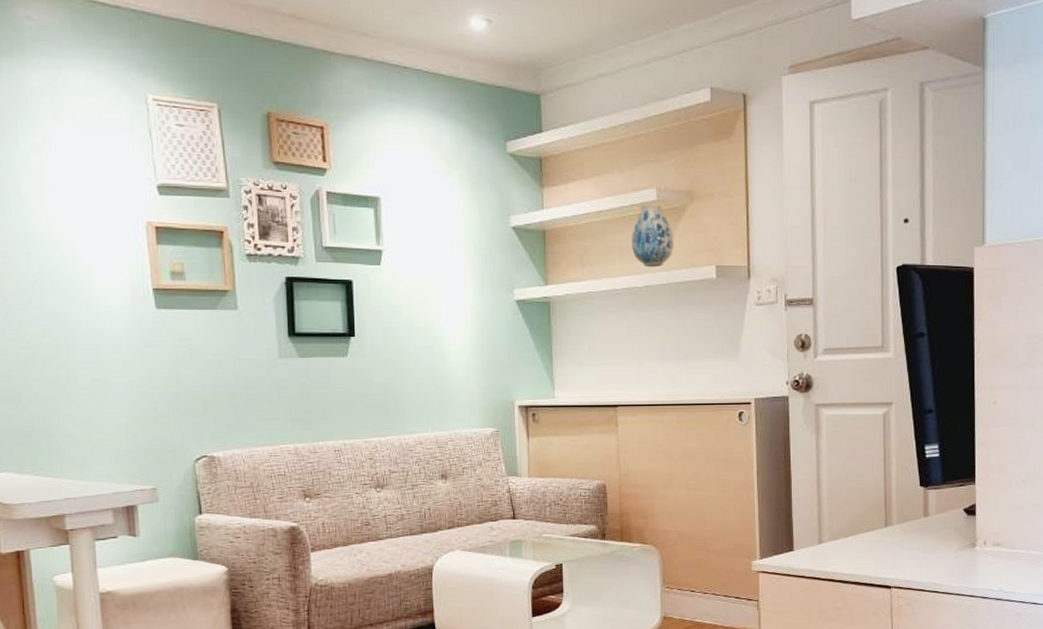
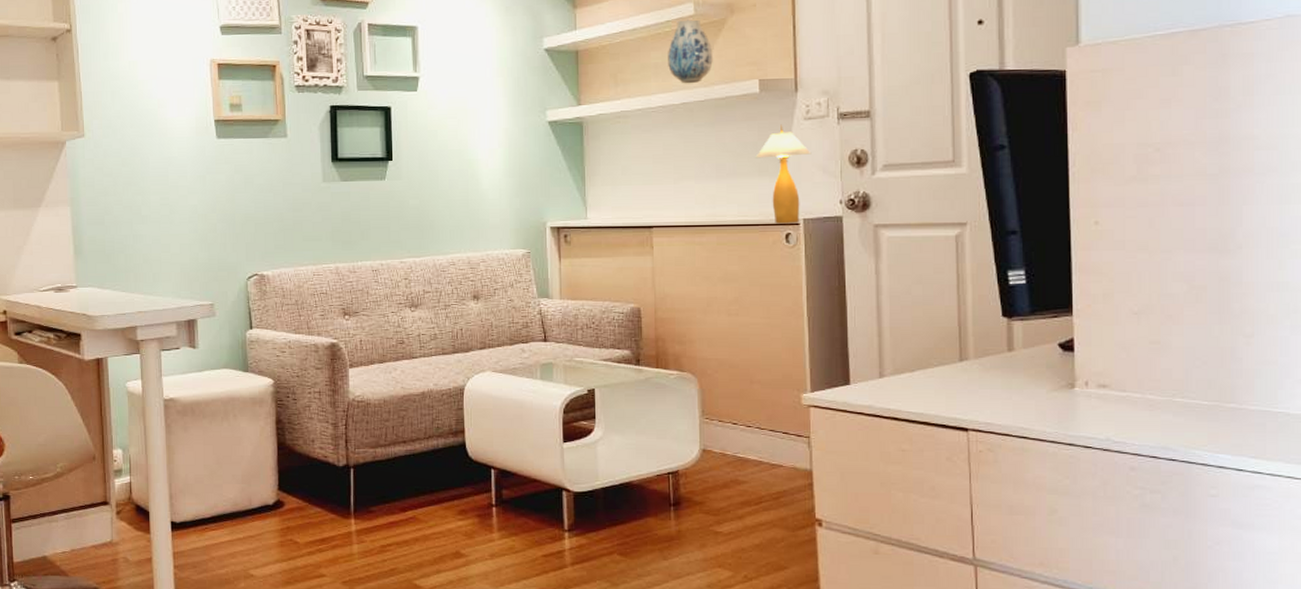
table lamp: none [712,309,762,403] -> present [755,124,812,224]

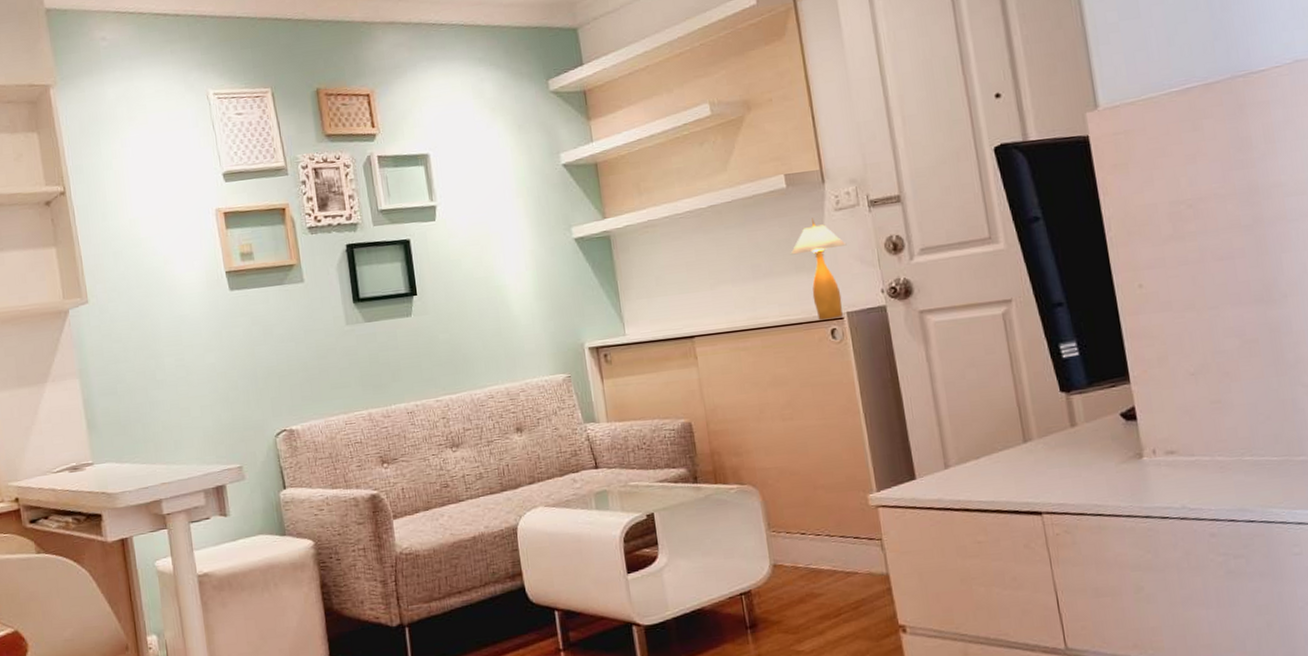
vase: present [668,19,713,84] -> none [688,119,736,187]

